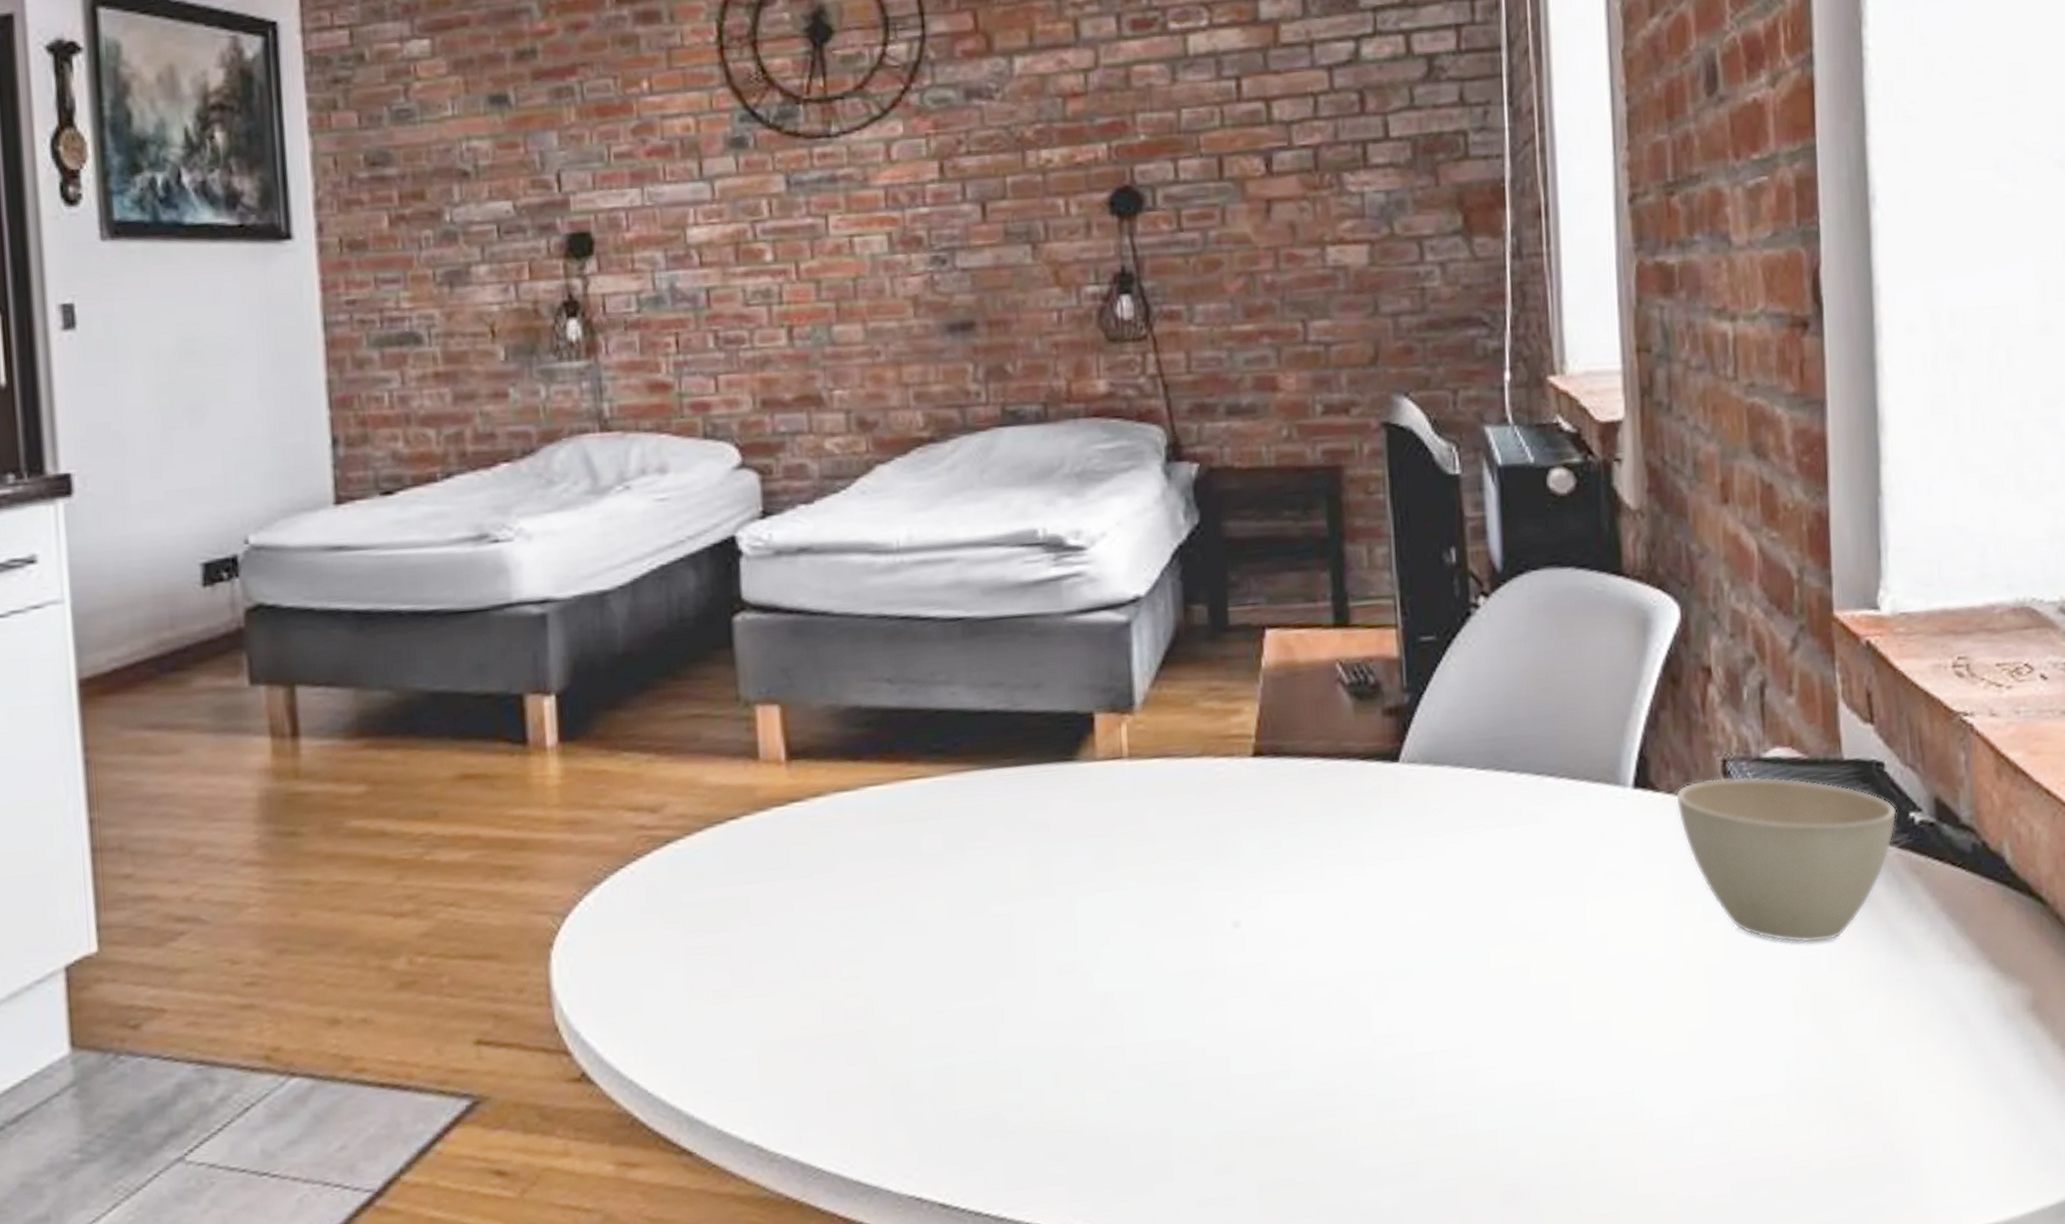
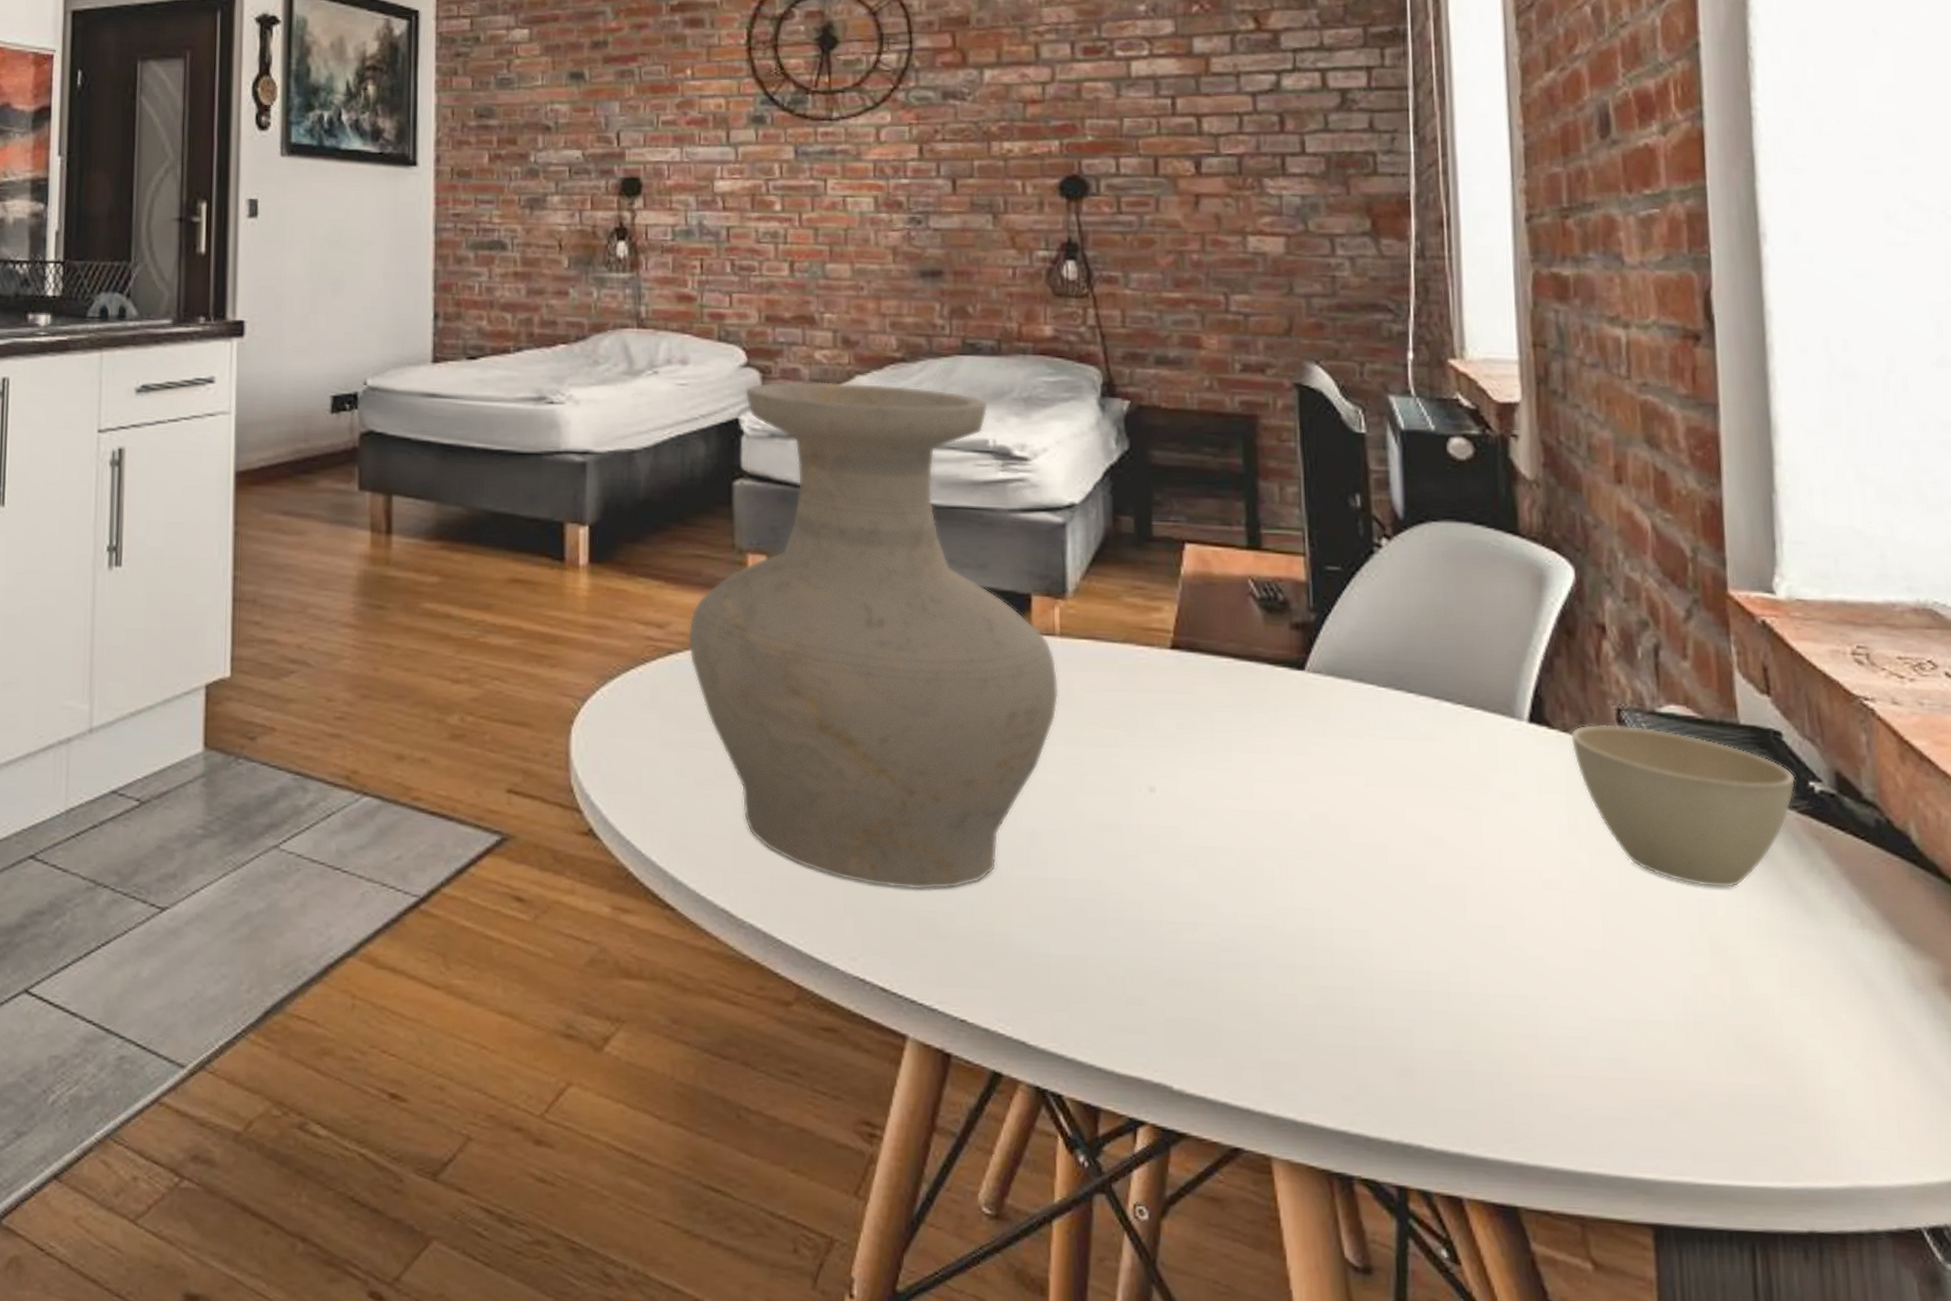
vase: none [688,472,1130,1087] -> present [687,381,1059,890]

